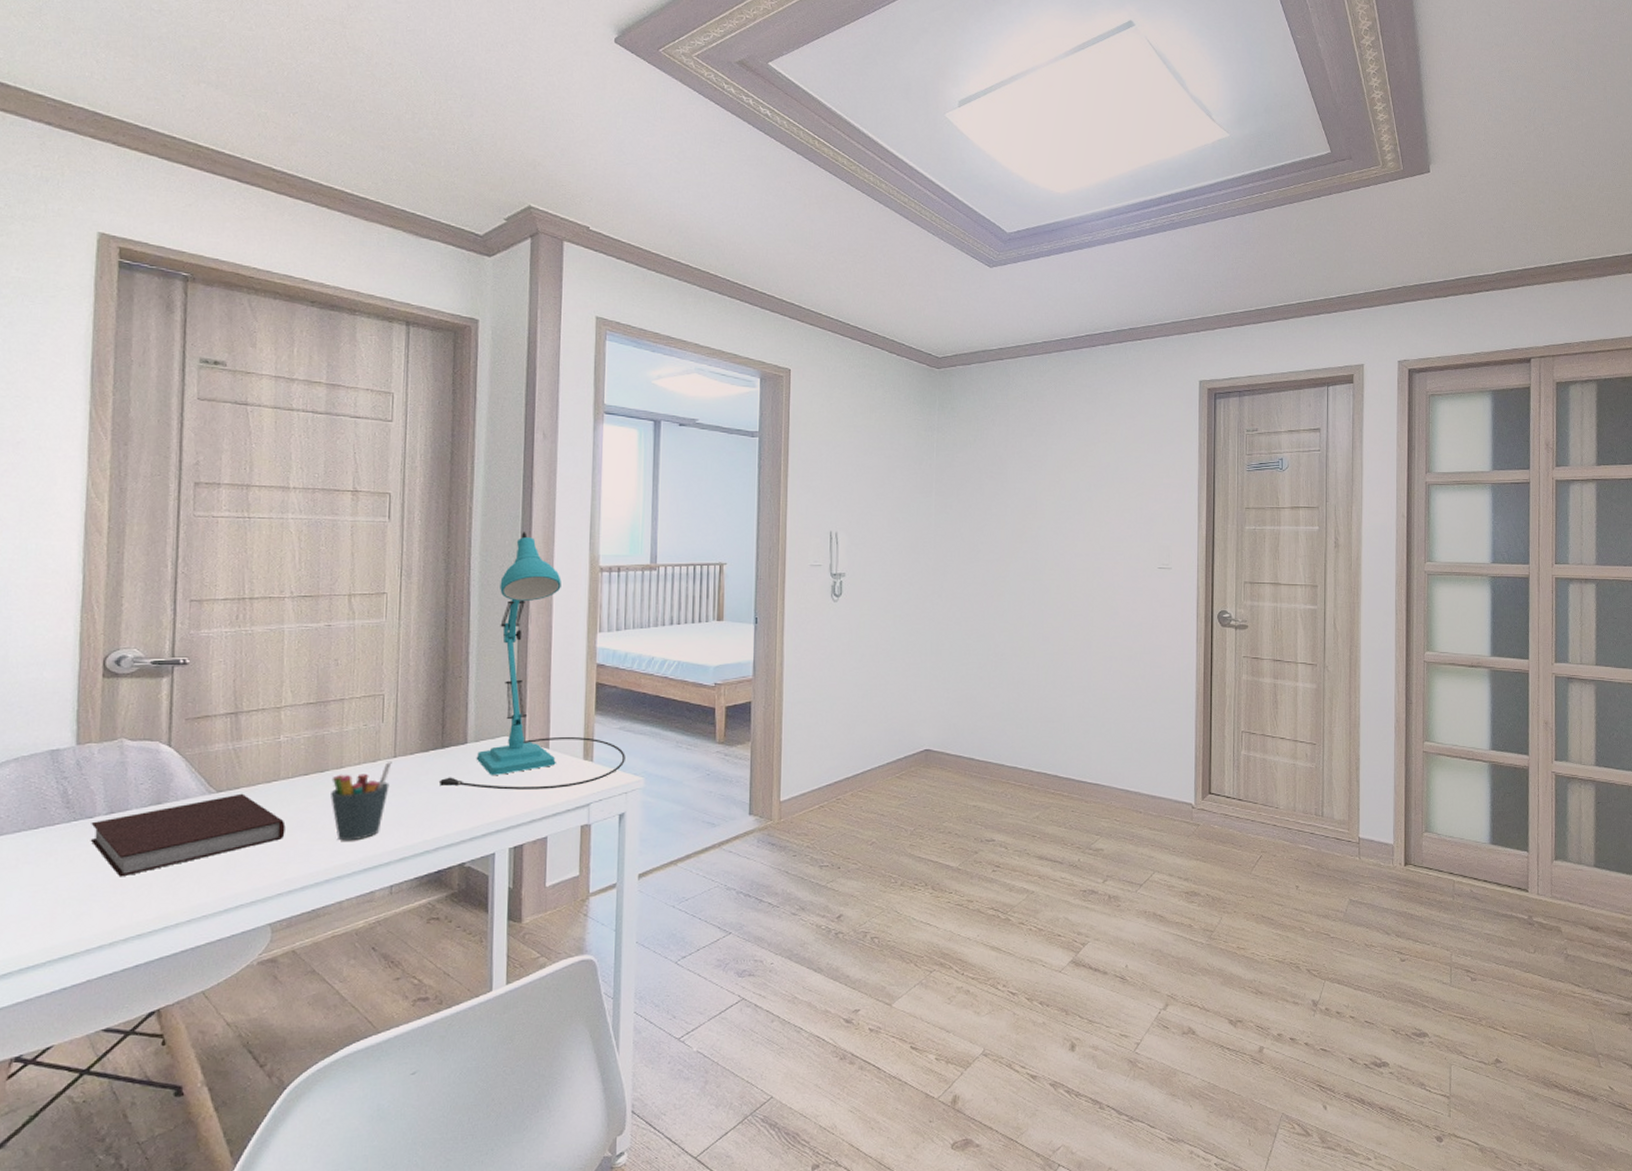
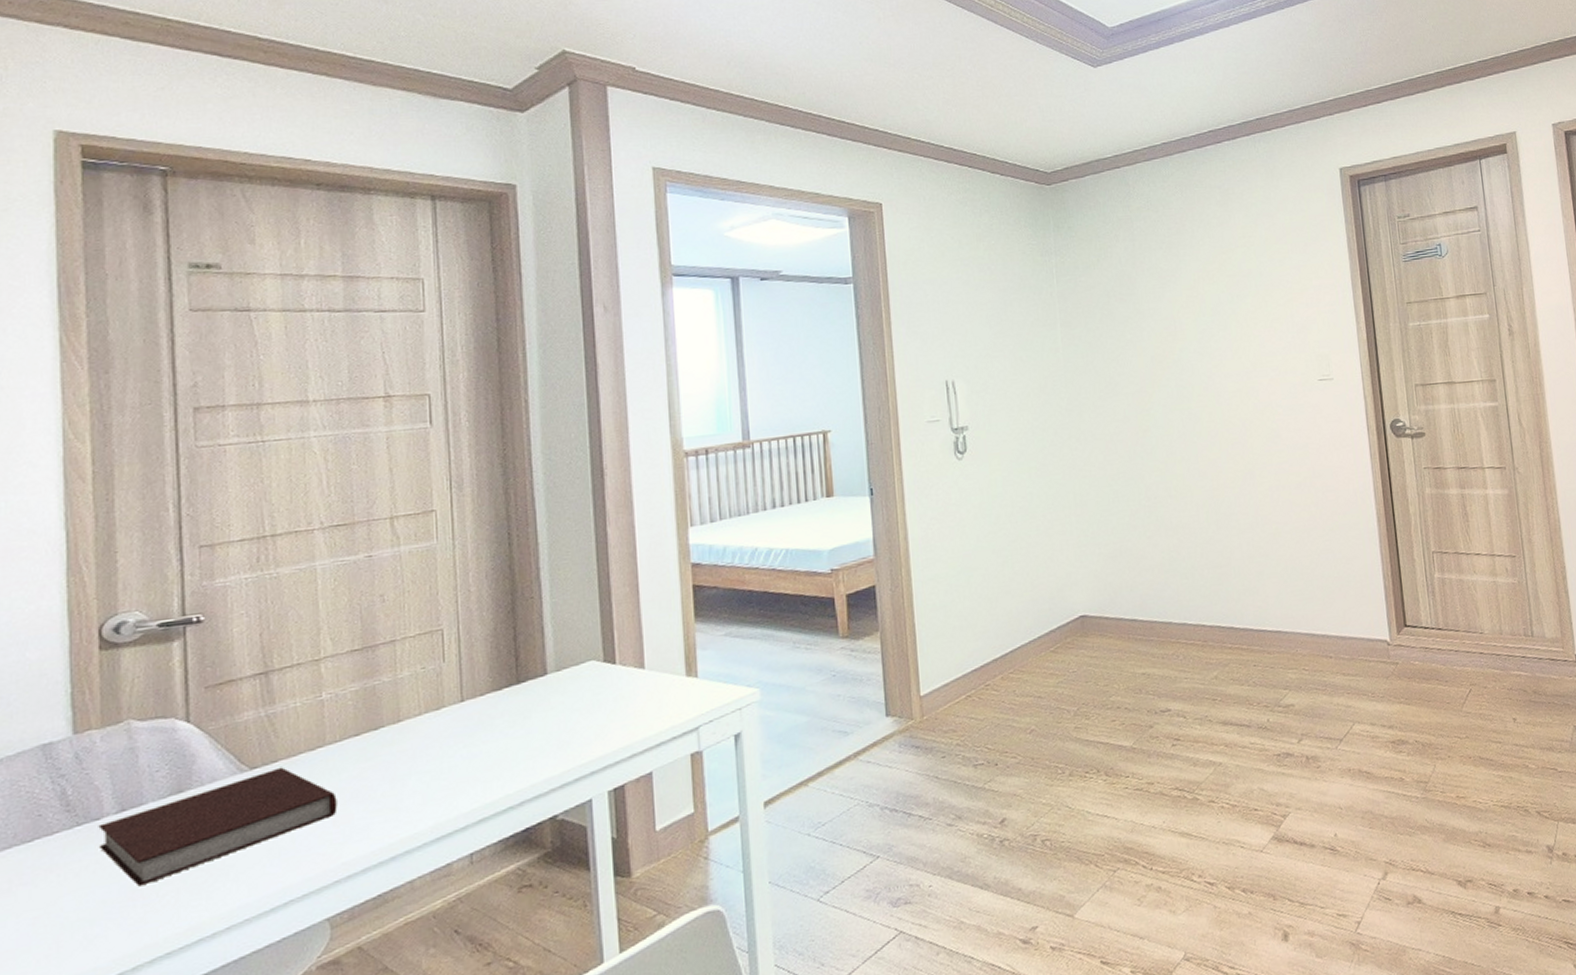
pen holder: present [331,761,392,841] -> none [388,706,459,808]
desk lamp: present [438,532,625,790] -> none [517,421,736,729]

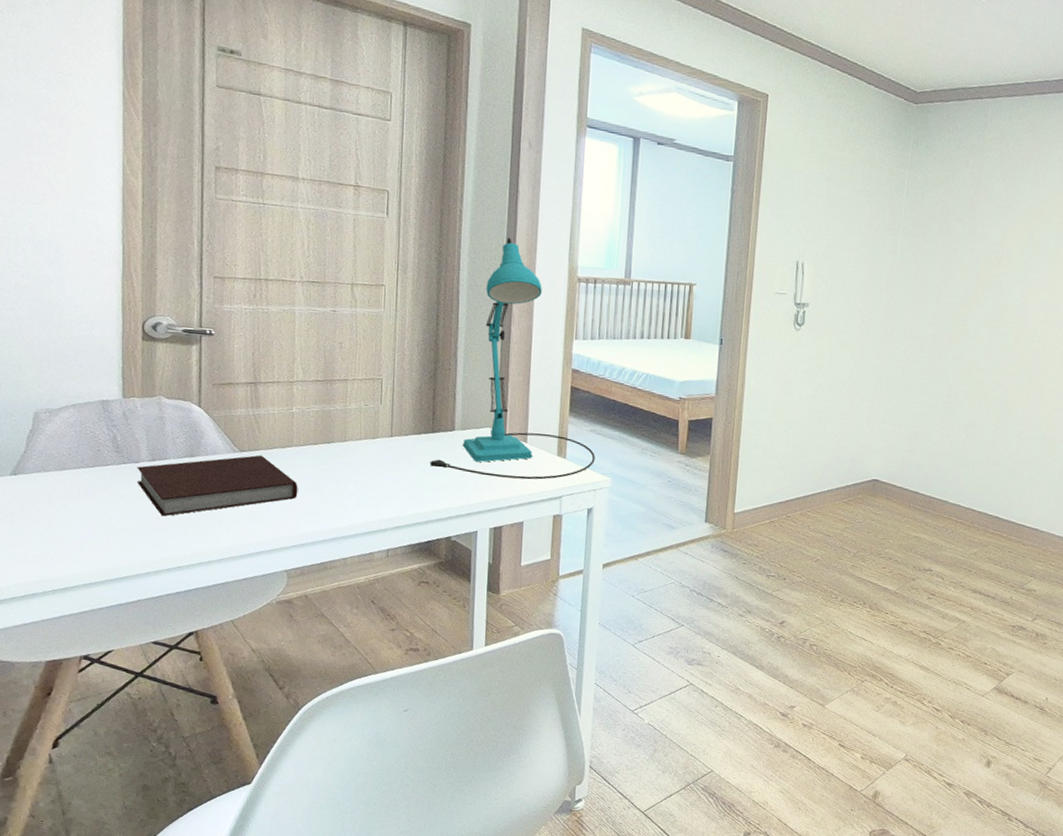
desk lamp: none [517,421,736,729] -> present [429,238,595,480]

